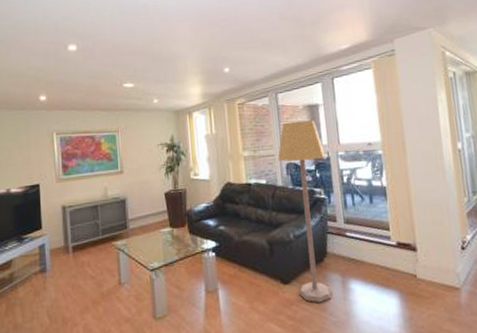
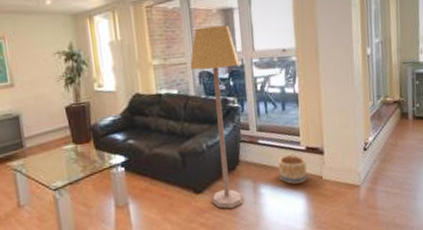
basket: none [367,249,400,281] -> present [277,154,307,184]

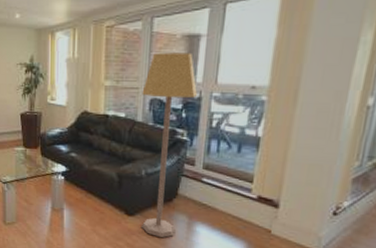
basket: present [277,154,307,184] -> none [219,199,255,232]

